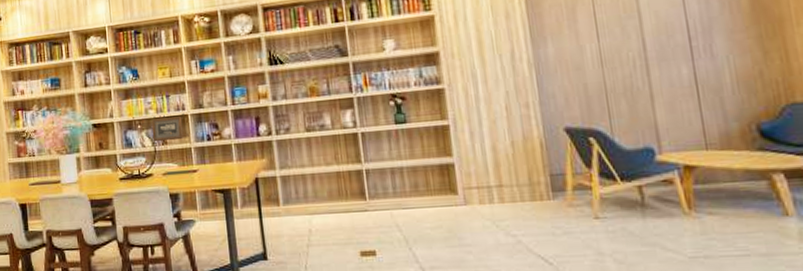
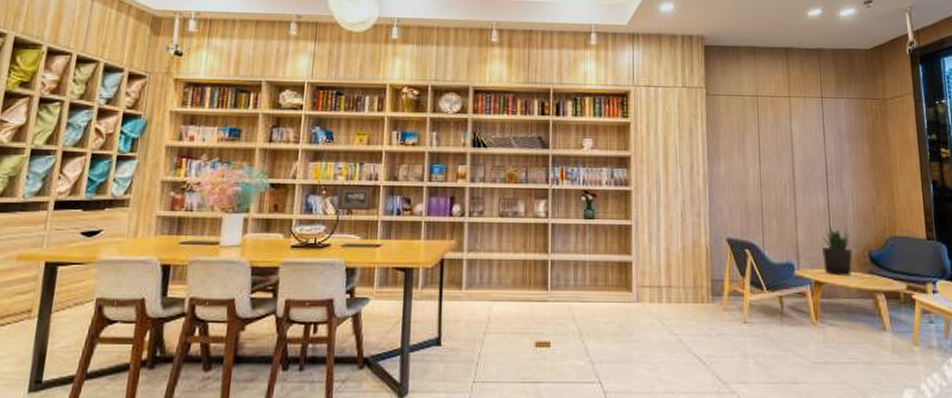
planter: none [689,98,735,158] -> present [822,225,853,277]

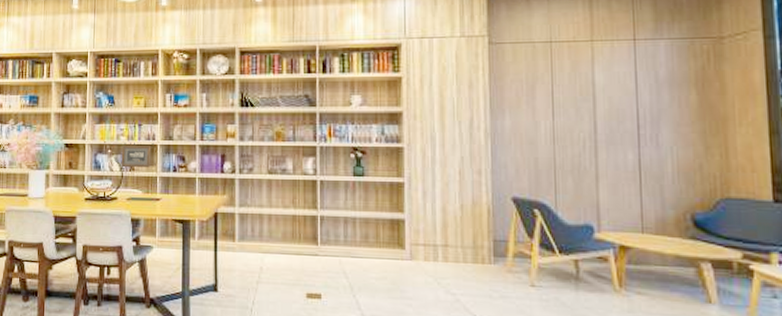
planter: present [822,225,853,277] -> none [630,184,670,242]

